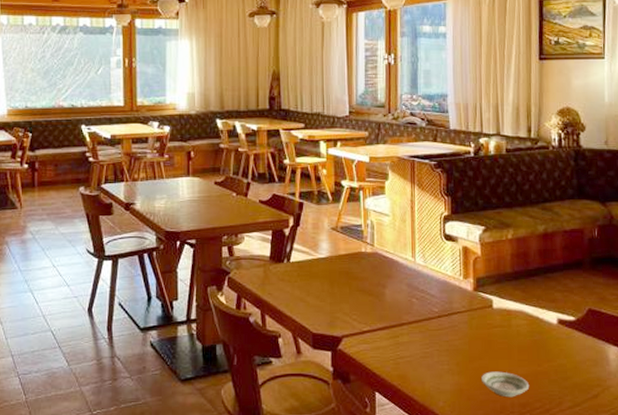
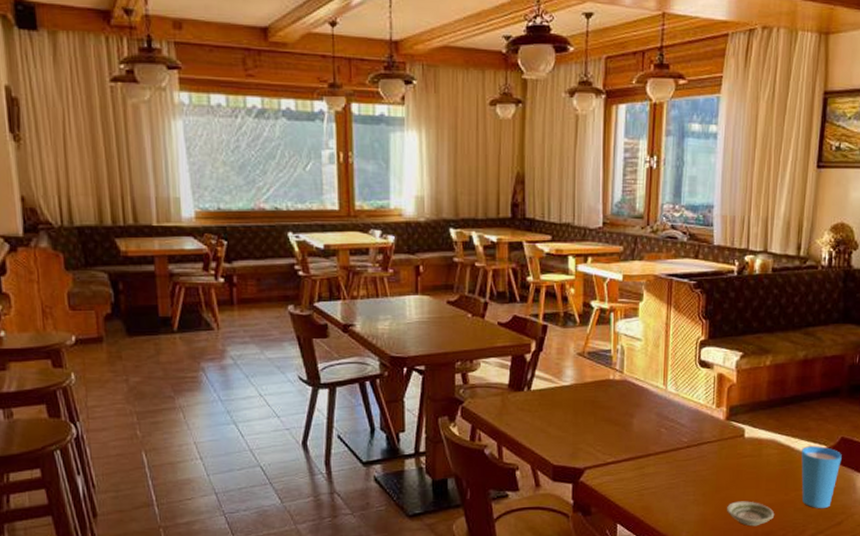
cup: none [549,317,591,380] -> present [801,446,842,508]

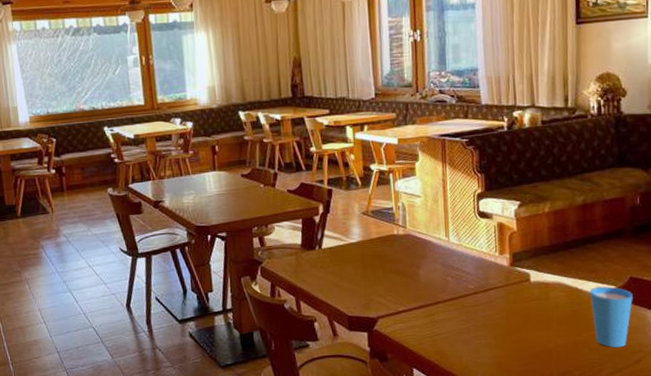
saucer: present [727,501,775,527] -> none [520,342,569,367]

